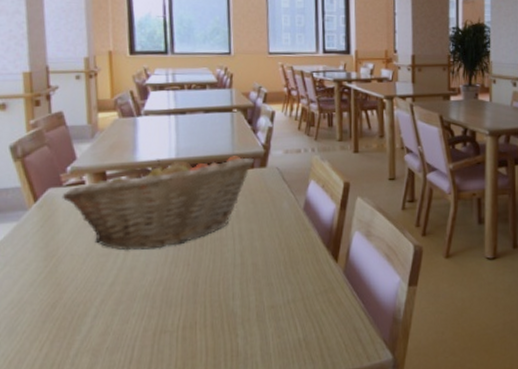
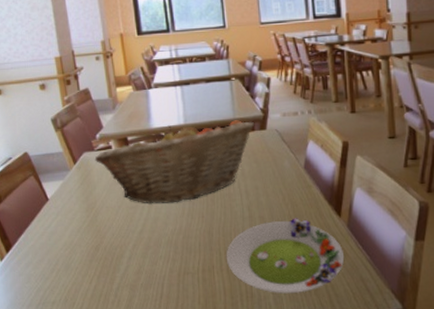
salad plate: none [211,264,339,350] -> present [226,218,345,294]

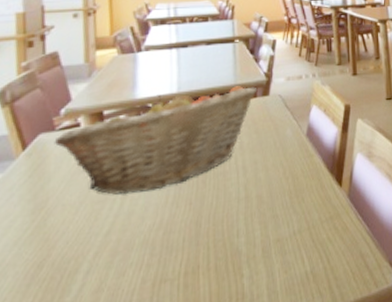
salad plate: present [226,218,345,294] -> none [215,193,345,289]

